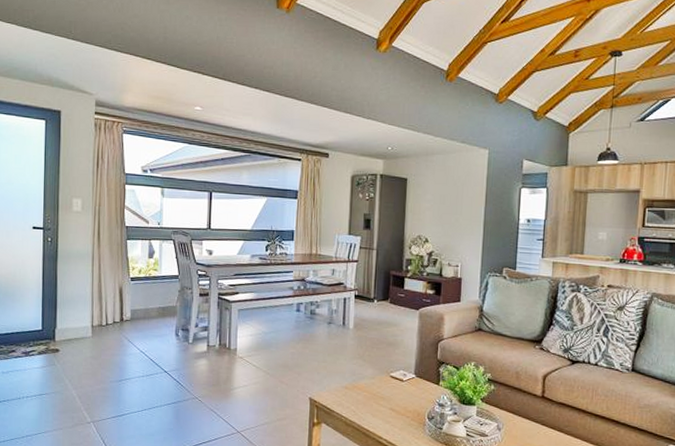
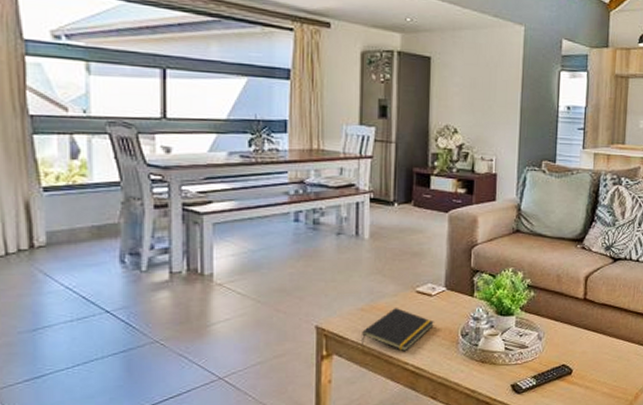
notepad: none [345,389,405,427] -> present [362,308,434,352]

